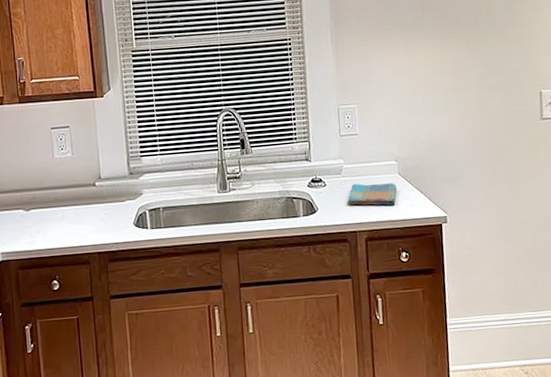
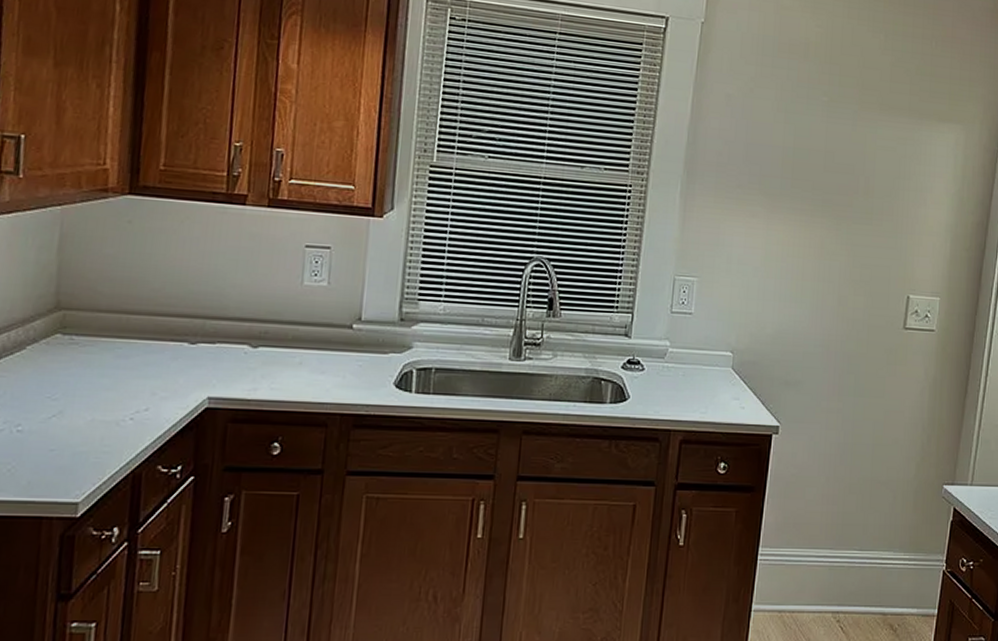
dish towel: present [347,183,397,205] -> none [666,373,727,404]

